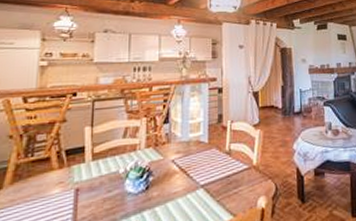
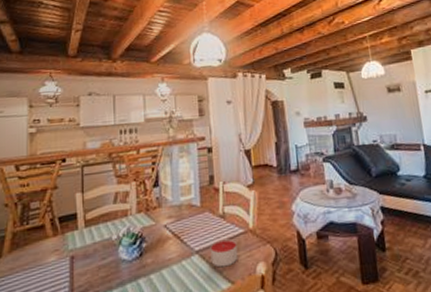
candle: none [215,174,241,201] -> present [210,239,238,268]

